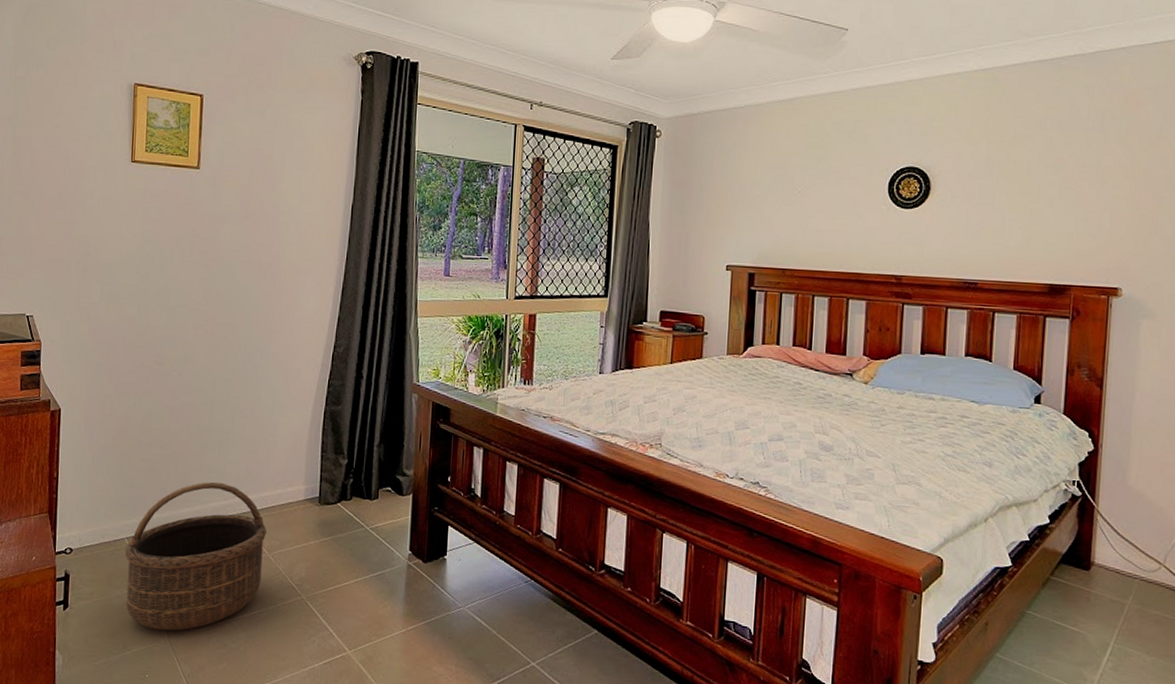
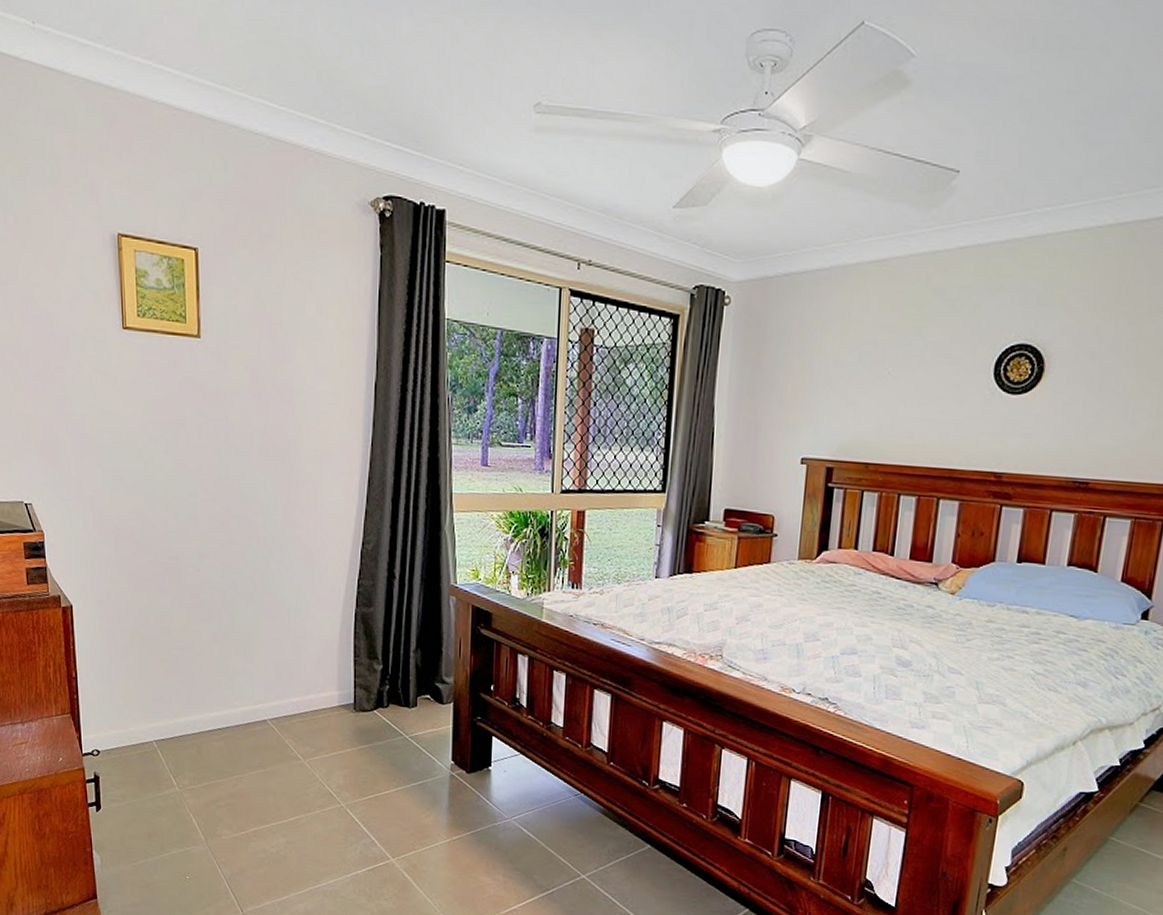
basket: present [125,481,267,631] -> none [154,685,300,835]

